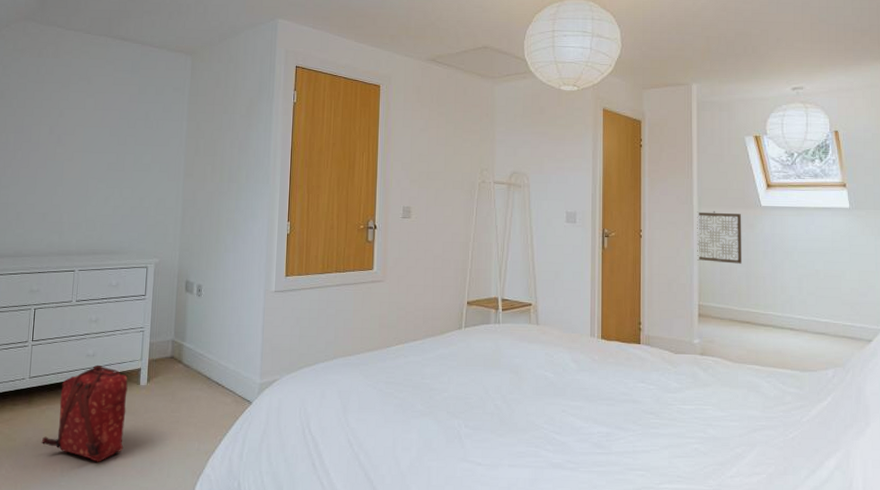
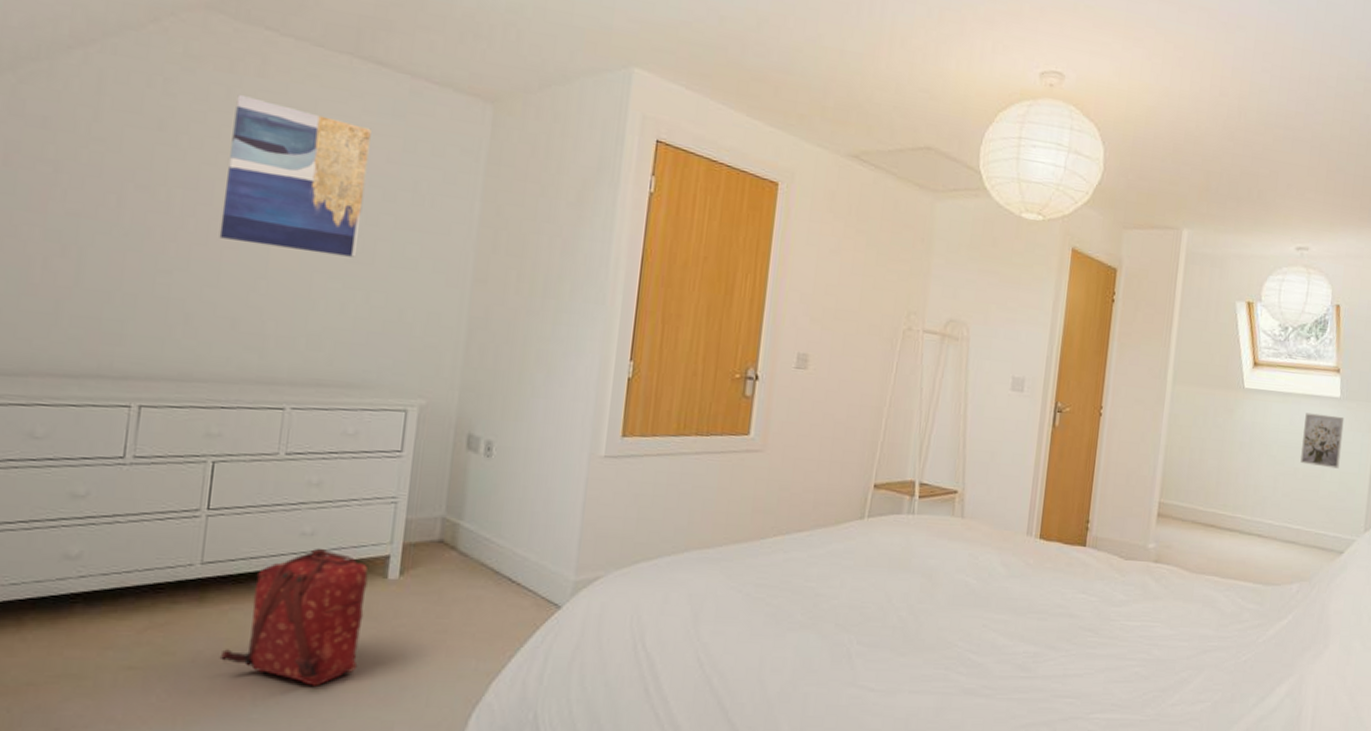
wall art: none [35,71,120,167] -> present [219,95,371,257]
wall art: present [697,211,742,264] -> none [1164,389,1220,456]
wall art: none [819,223,857,268] -> present [1300,412,1345,469]

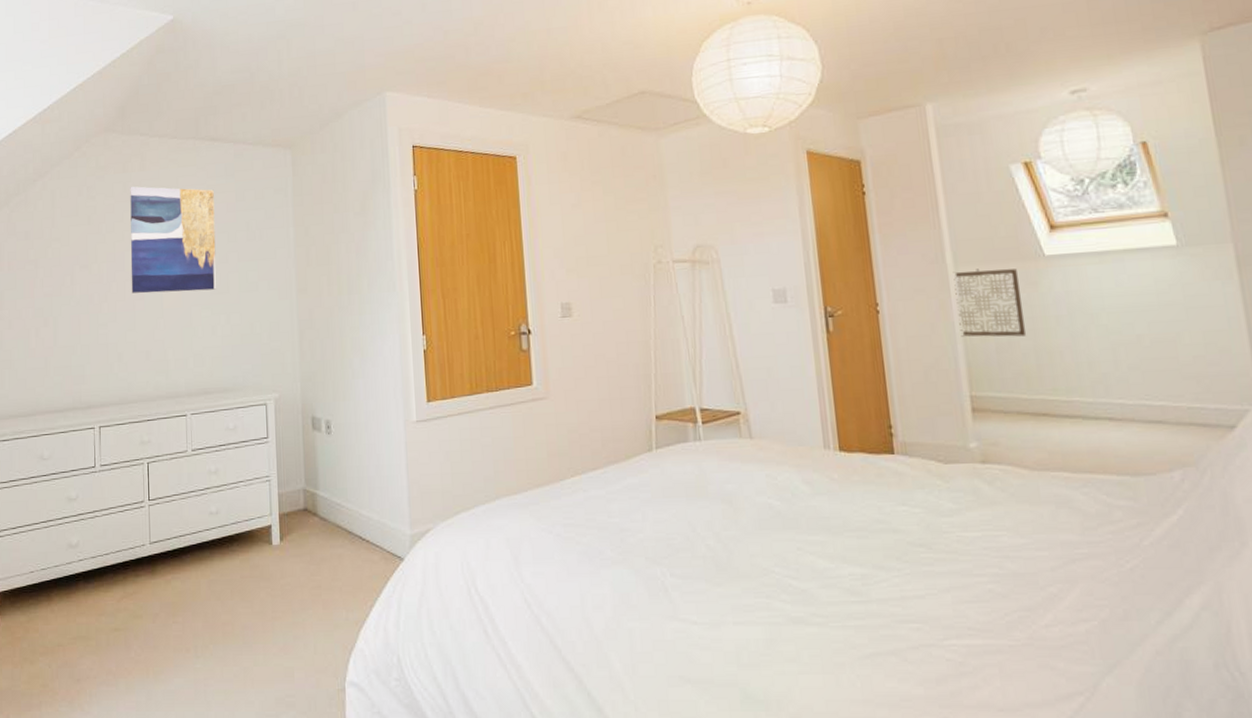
backpack: present [219,548,369,686] -> none [170,523,261,639]
wall art: none [1164,389,1220,456] -> present [953,268,1027,337]
wall art: present [1300,412,1345,469] -> none [1134,266,1200,329]

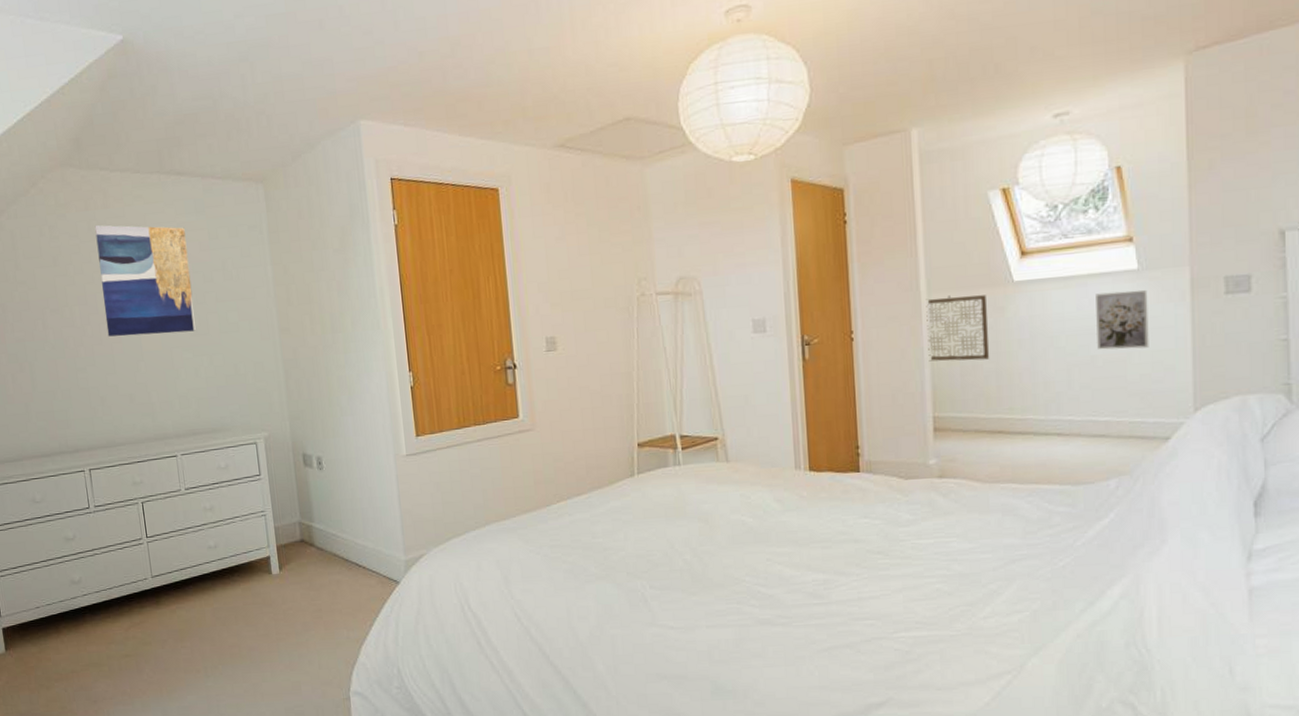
wall art: none [1134,266,1200,329] -> present [1096,289,1149,350]

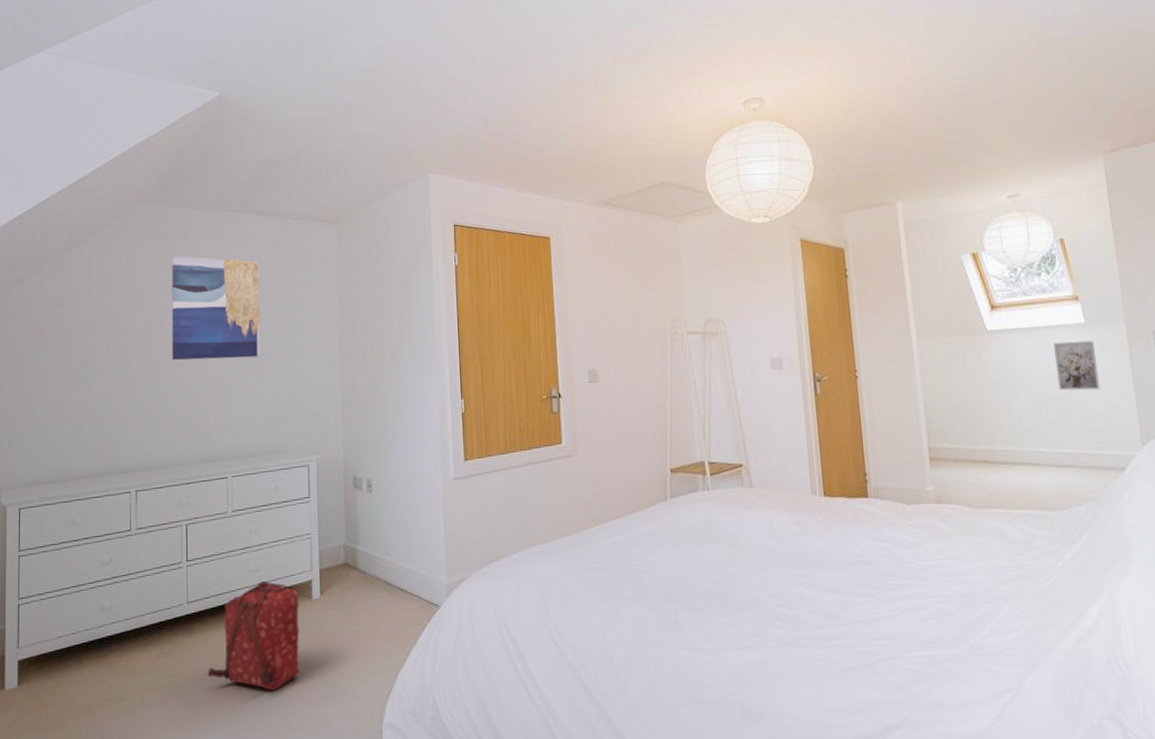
backpack: none [178,556,266,659] -> present [207,580,300,691]
wall art: present [926,295,990,362] -> none [916,341,973,398]

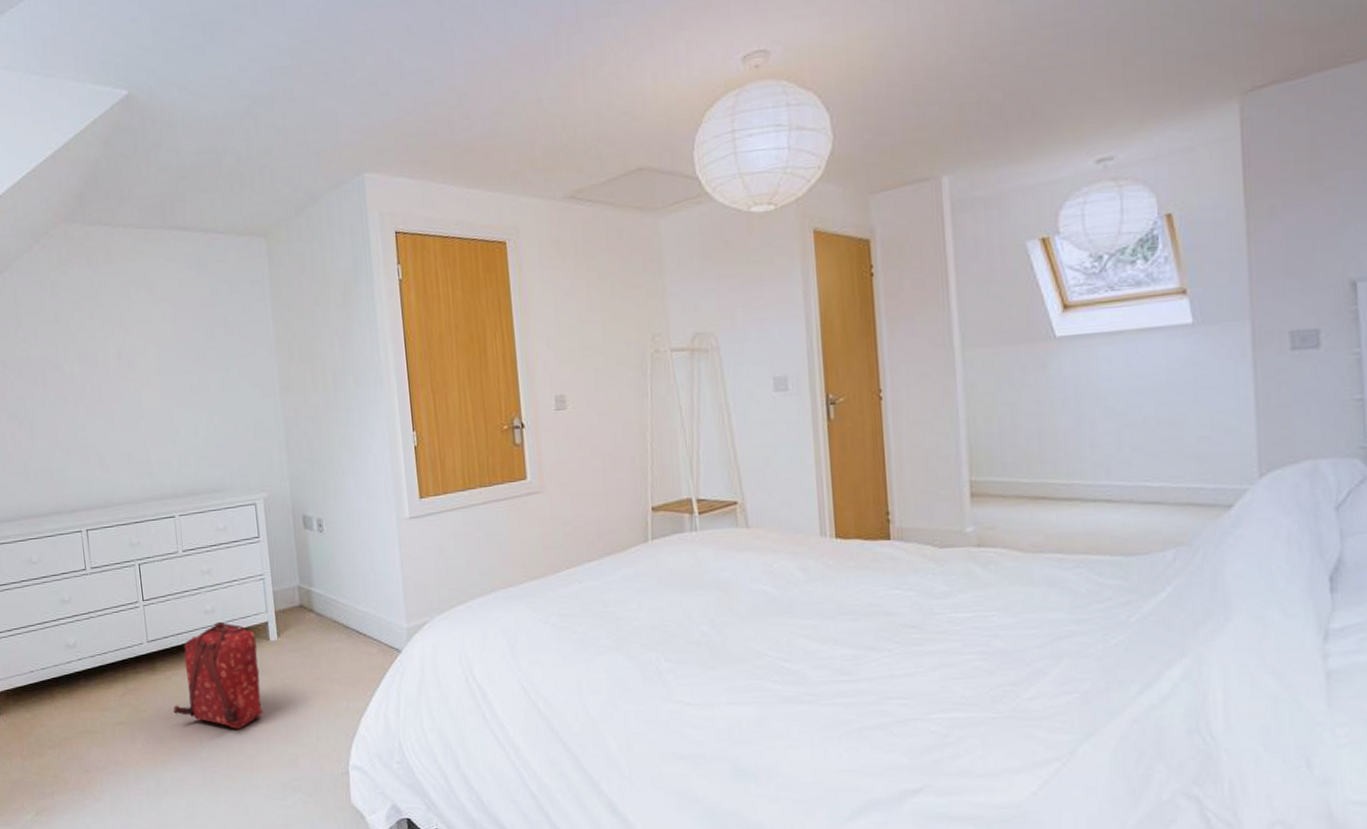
wall art: present [171,256,261,360] -> none [96,281,197,394]
wall art: present [1053,340,1100,391] -> none [1146,345,1207,410]

